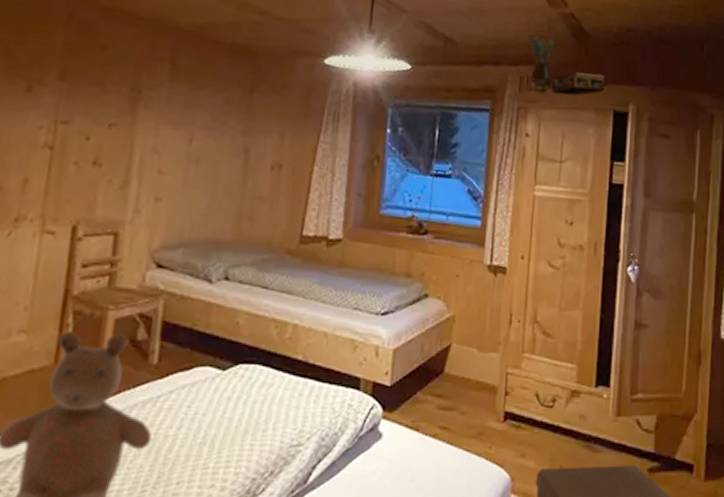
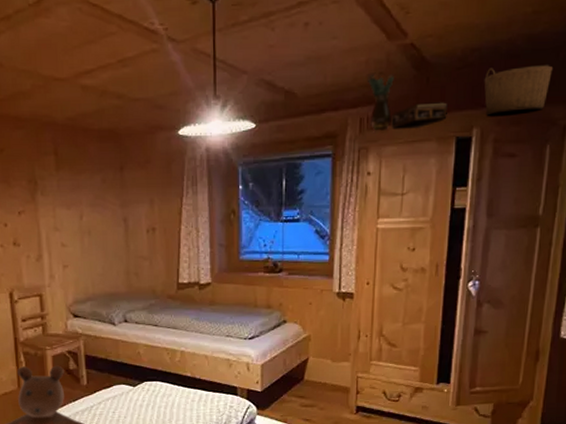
basket: none [638,49,699,98] -> present [484,64,554,117]

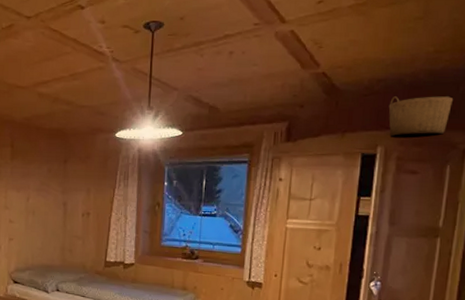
vase: present [367,73,394,131] -> none [282,96,307,144]
decorative box: present [391,102,448,130] -> none [302,122,355,144]

